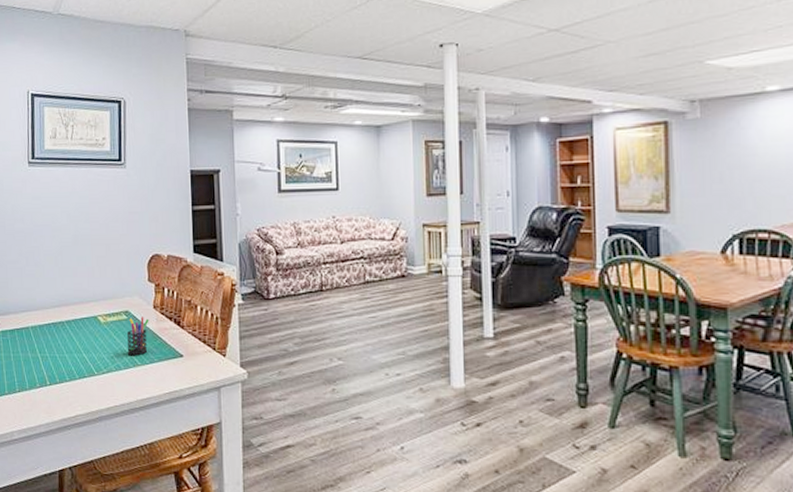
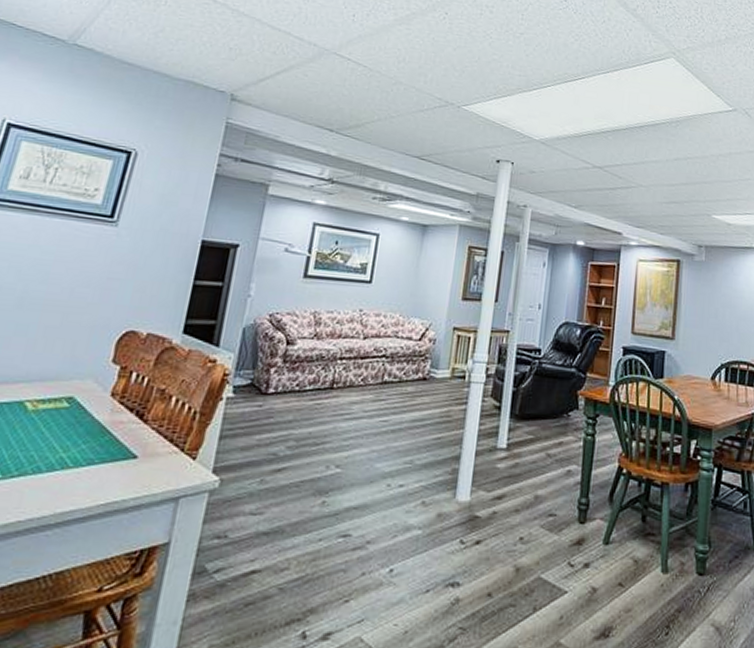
pen holder: present [126,317,149,356] -> none [56,406,101,456]

